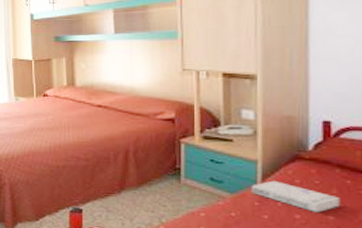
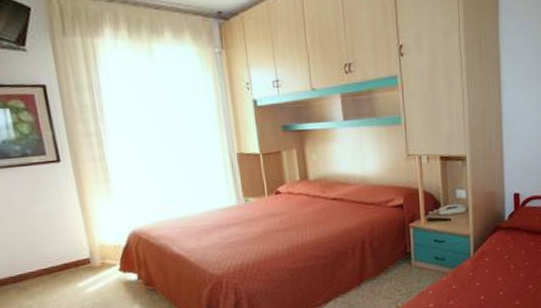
book: present [250,180,341,213] -> none [466,251,527,273]

